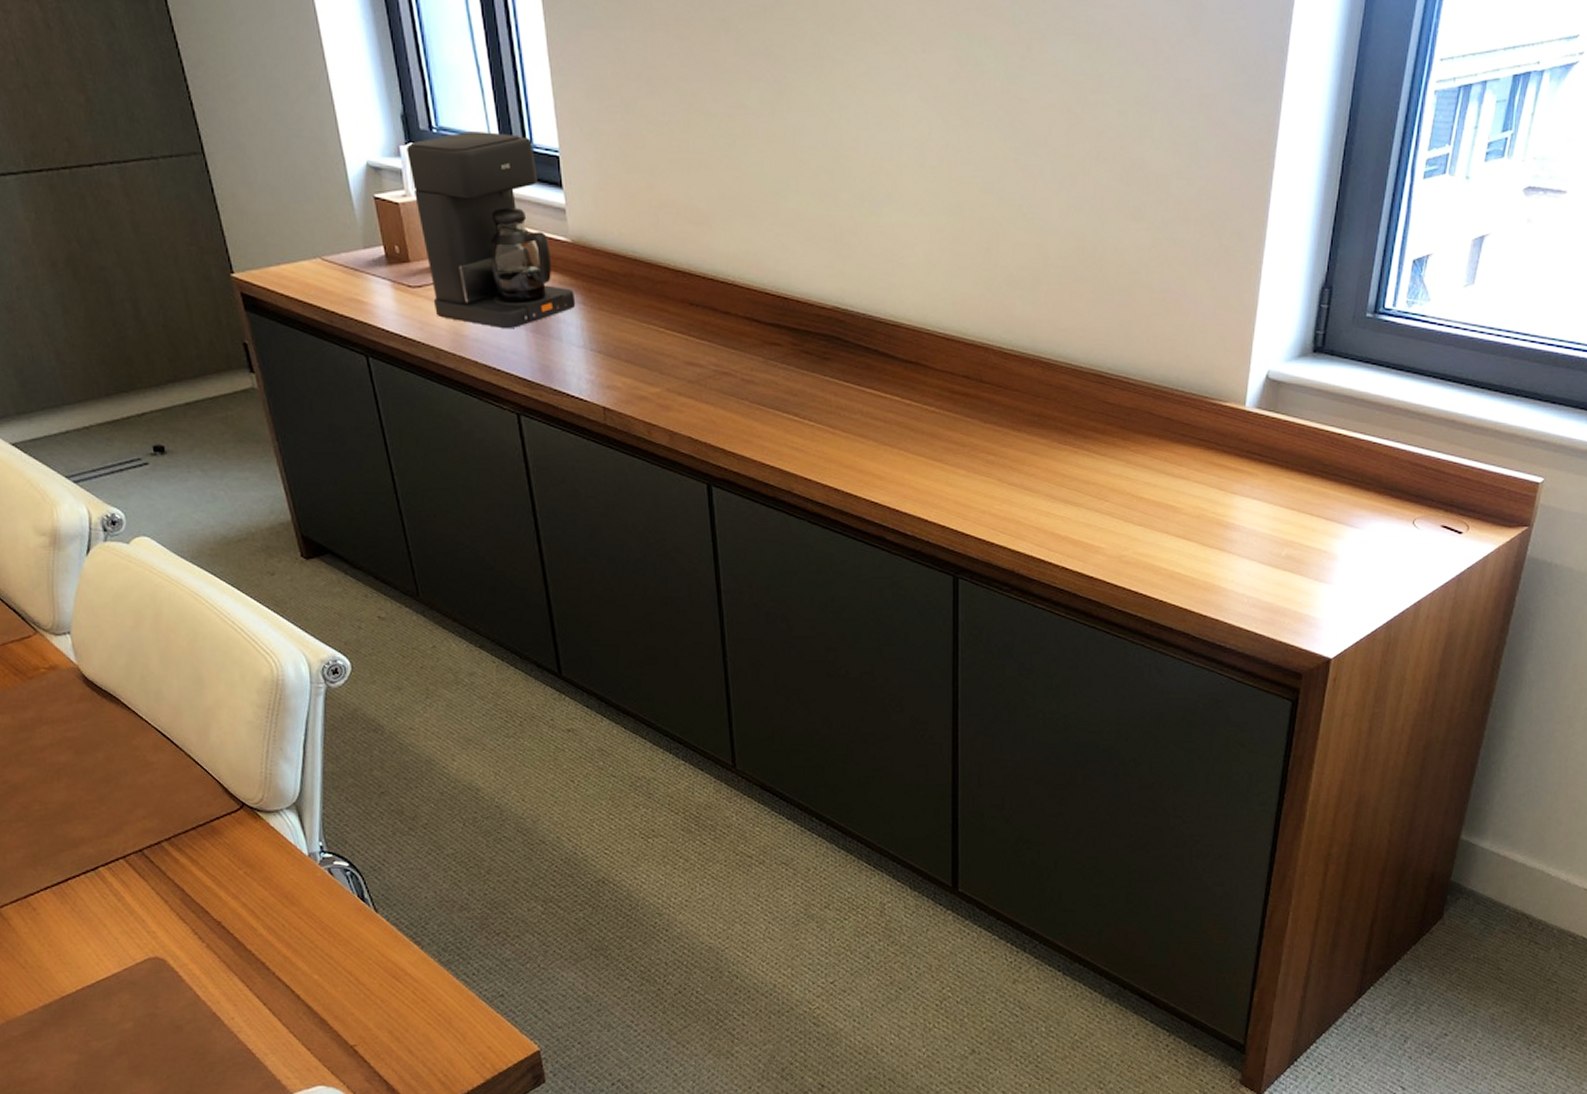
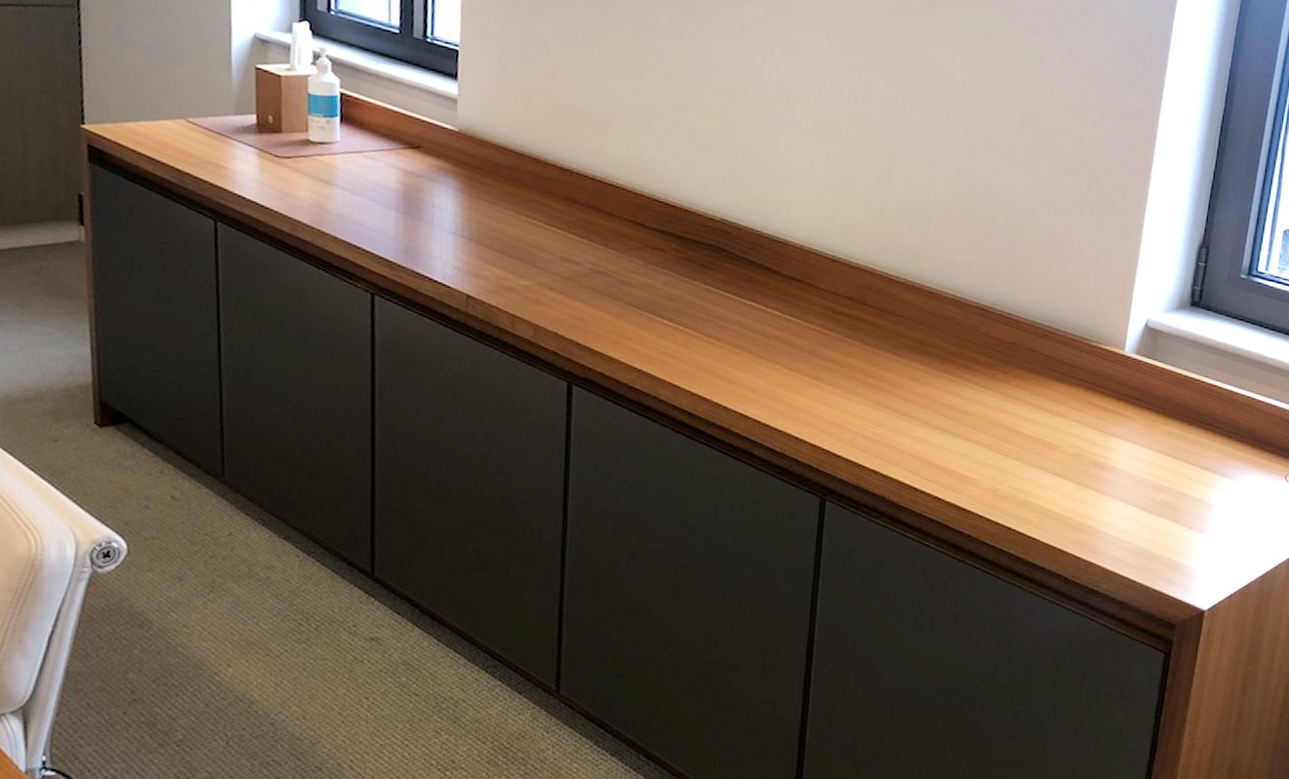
coffee maker: present [407,131,576,329] -> none [299,17,454,208]

